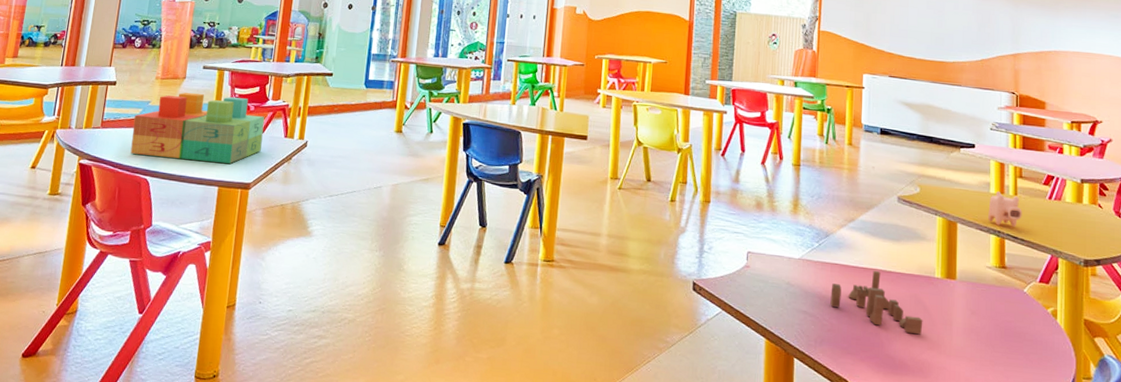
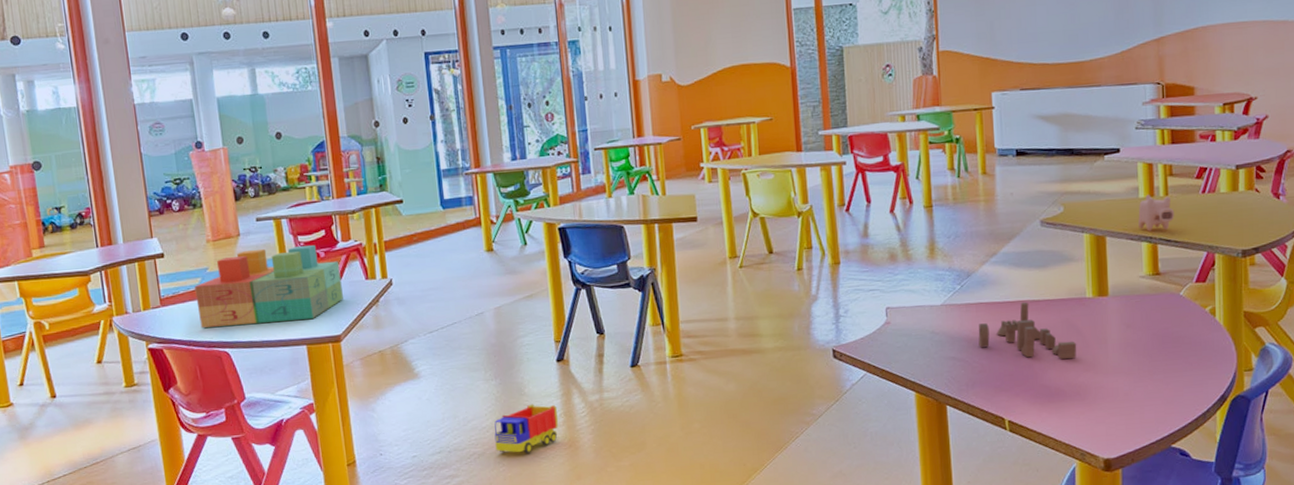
toy truck: none [366,280,430,329] -> present [494,403,558,455]

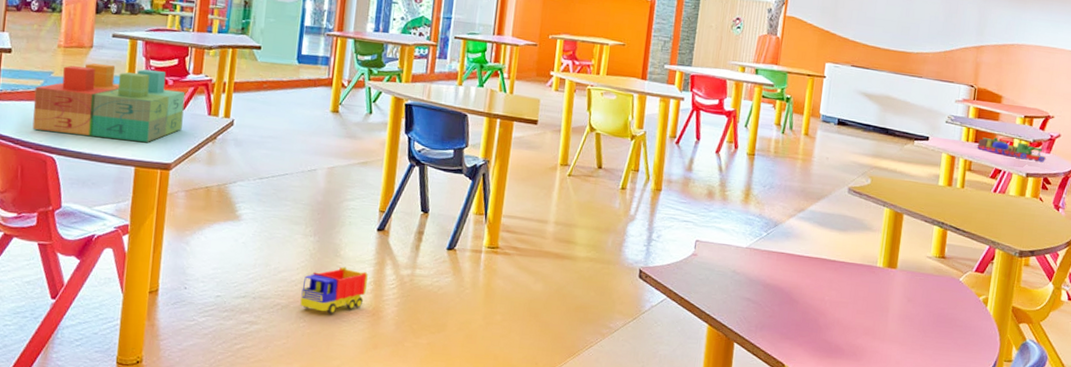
building blocks: present [978,302,1077,359] -> none [773,259,862,321]
toy animal: present [1138,195,1175,231] -> none [933,184,967,219]
toy train: none [1175,133,1256,152] -> present [977,137,1047,163]

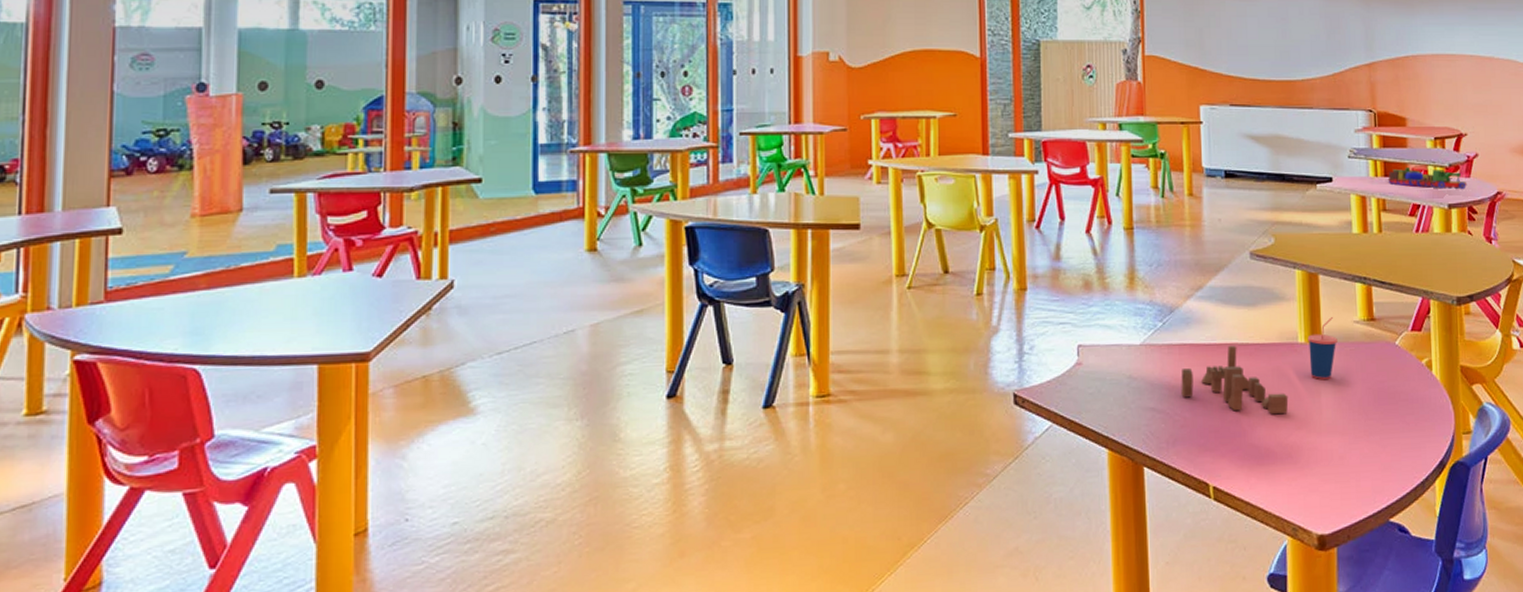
toy blocks: present [32,62,186,143] -> none [161,230,382,336]
toy truck: present [300,266,368,315] -> none [572,453,661,522]
building blocks: none [773,259,862,321] -> present [1181,345,1289,415]
cup: none [883,250,911,299] -> present [1307,317,1337,379]

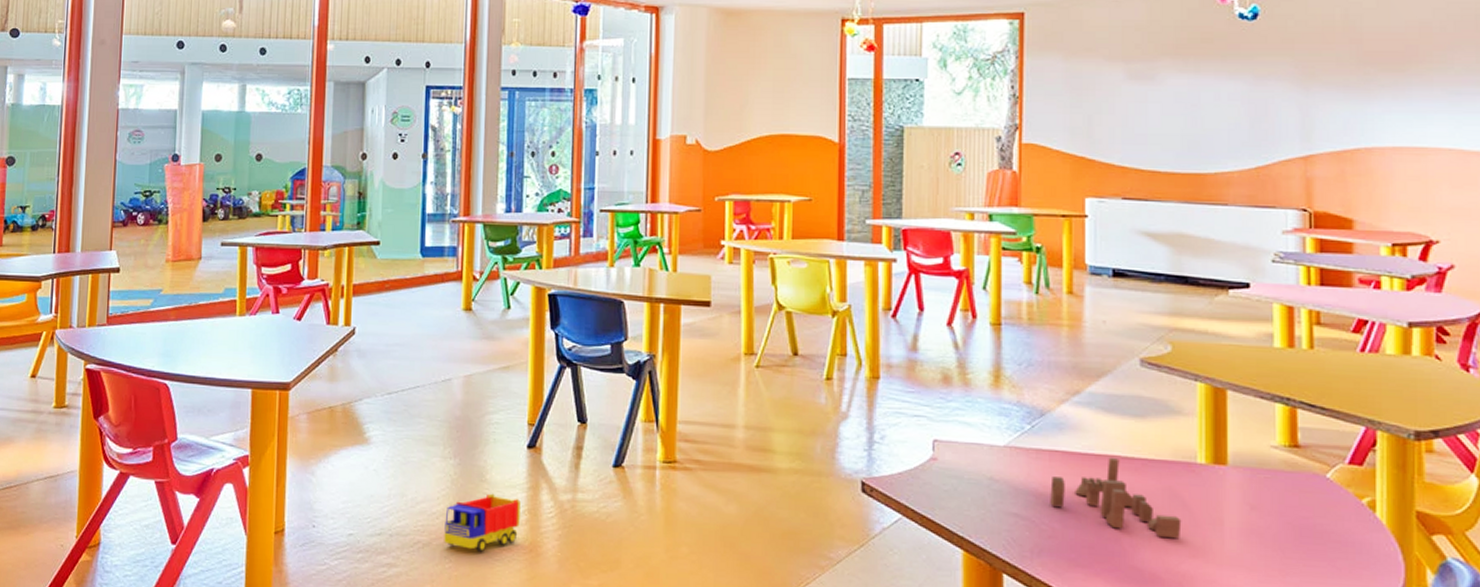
toy truck: none [572,453,661,522] -> present [444,493,520,553]
cup: present [1307,317,1337,379] -> none [1209,439,1248,507]
toy train: present [1388,168,1468,190] -> none [1324,277,1437,307]

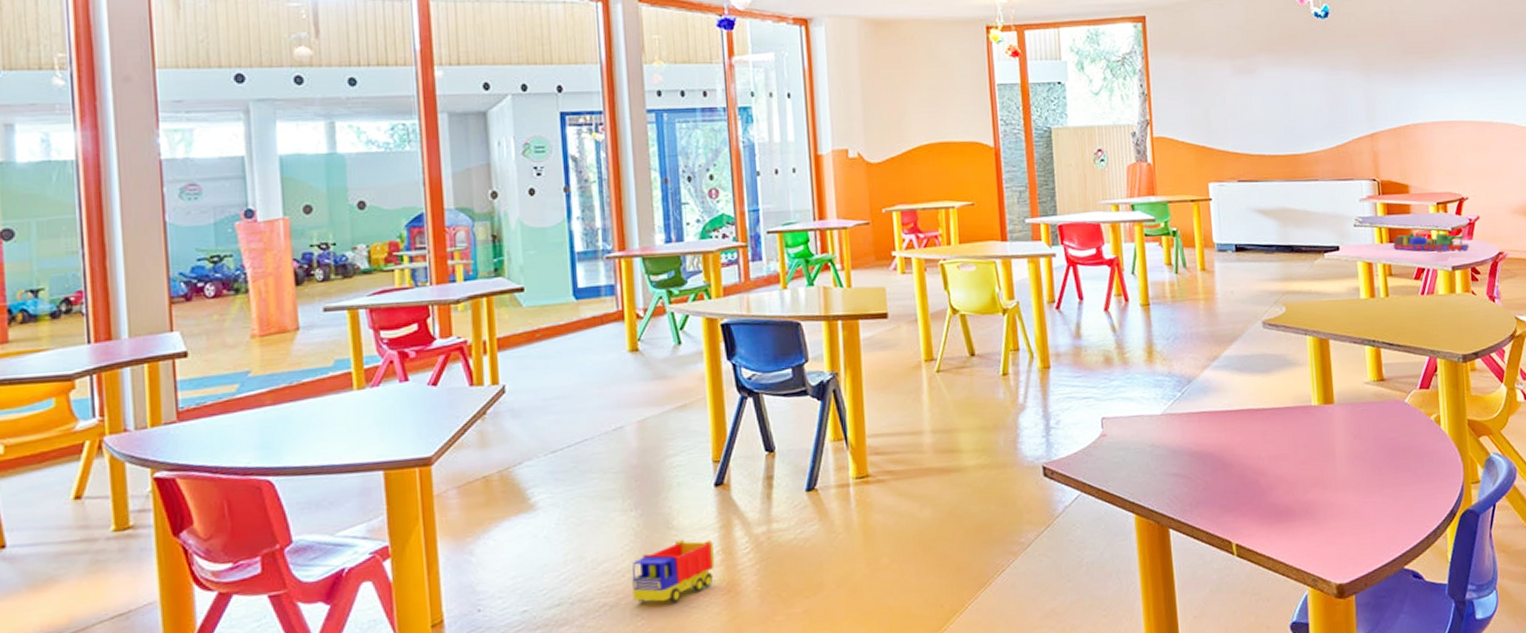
building blocks: present [1050,457,1182,539] -> none [1201,410,1305,474]
toy train: none [1324,277,1437,307] -> present [1393,233,1470,252]

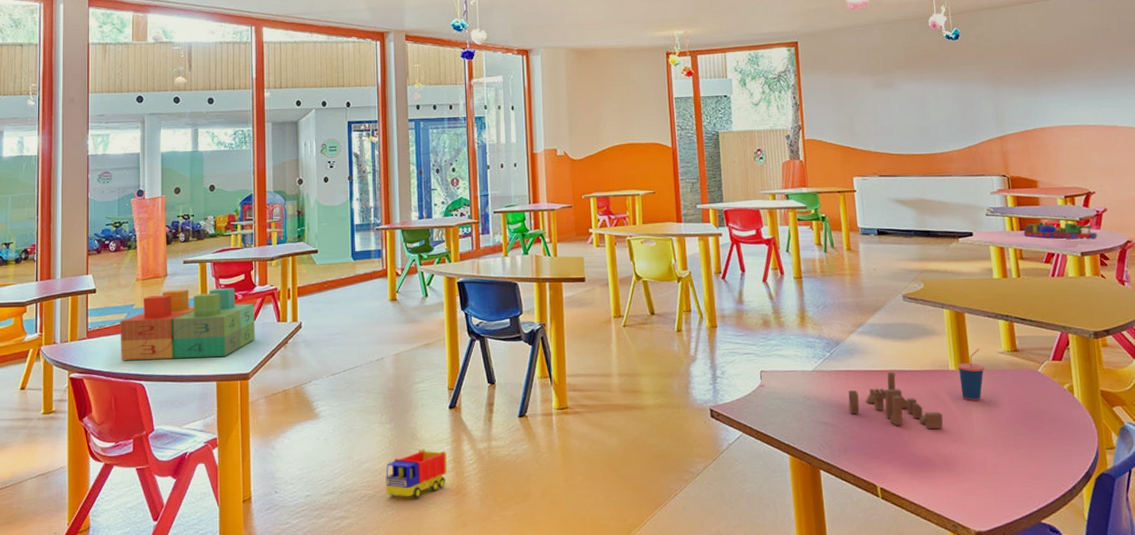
toy blocks: none [229,343,438,451] -> present [120,288,255,361]
building blocks: none [1201,410,1305,474] -> present [848,371,943,430]
cup: none [1320,380,1349,439] -> present [957,349,985,401]

